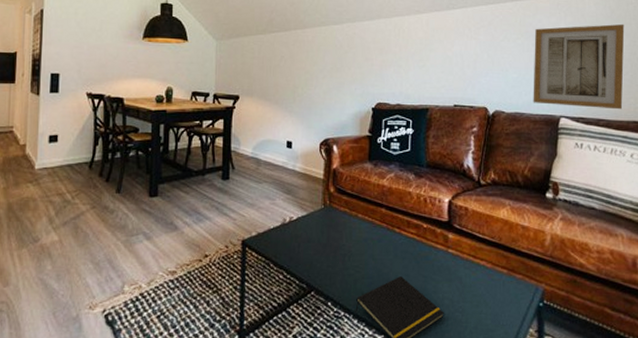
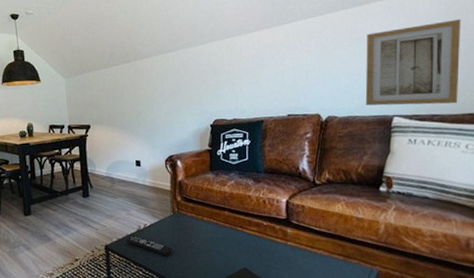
remote control: none [267,229,320,257] -> present [126,234,173,256]

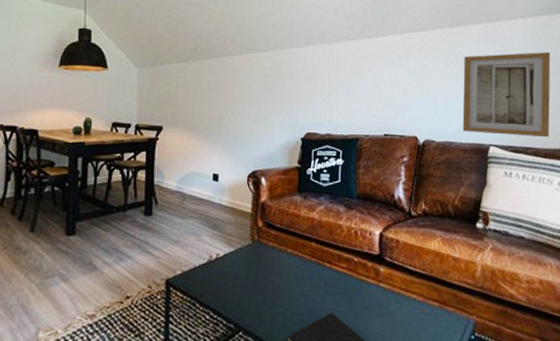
remote control: present [126,234,173,256] -> none [193,266,248,296]

